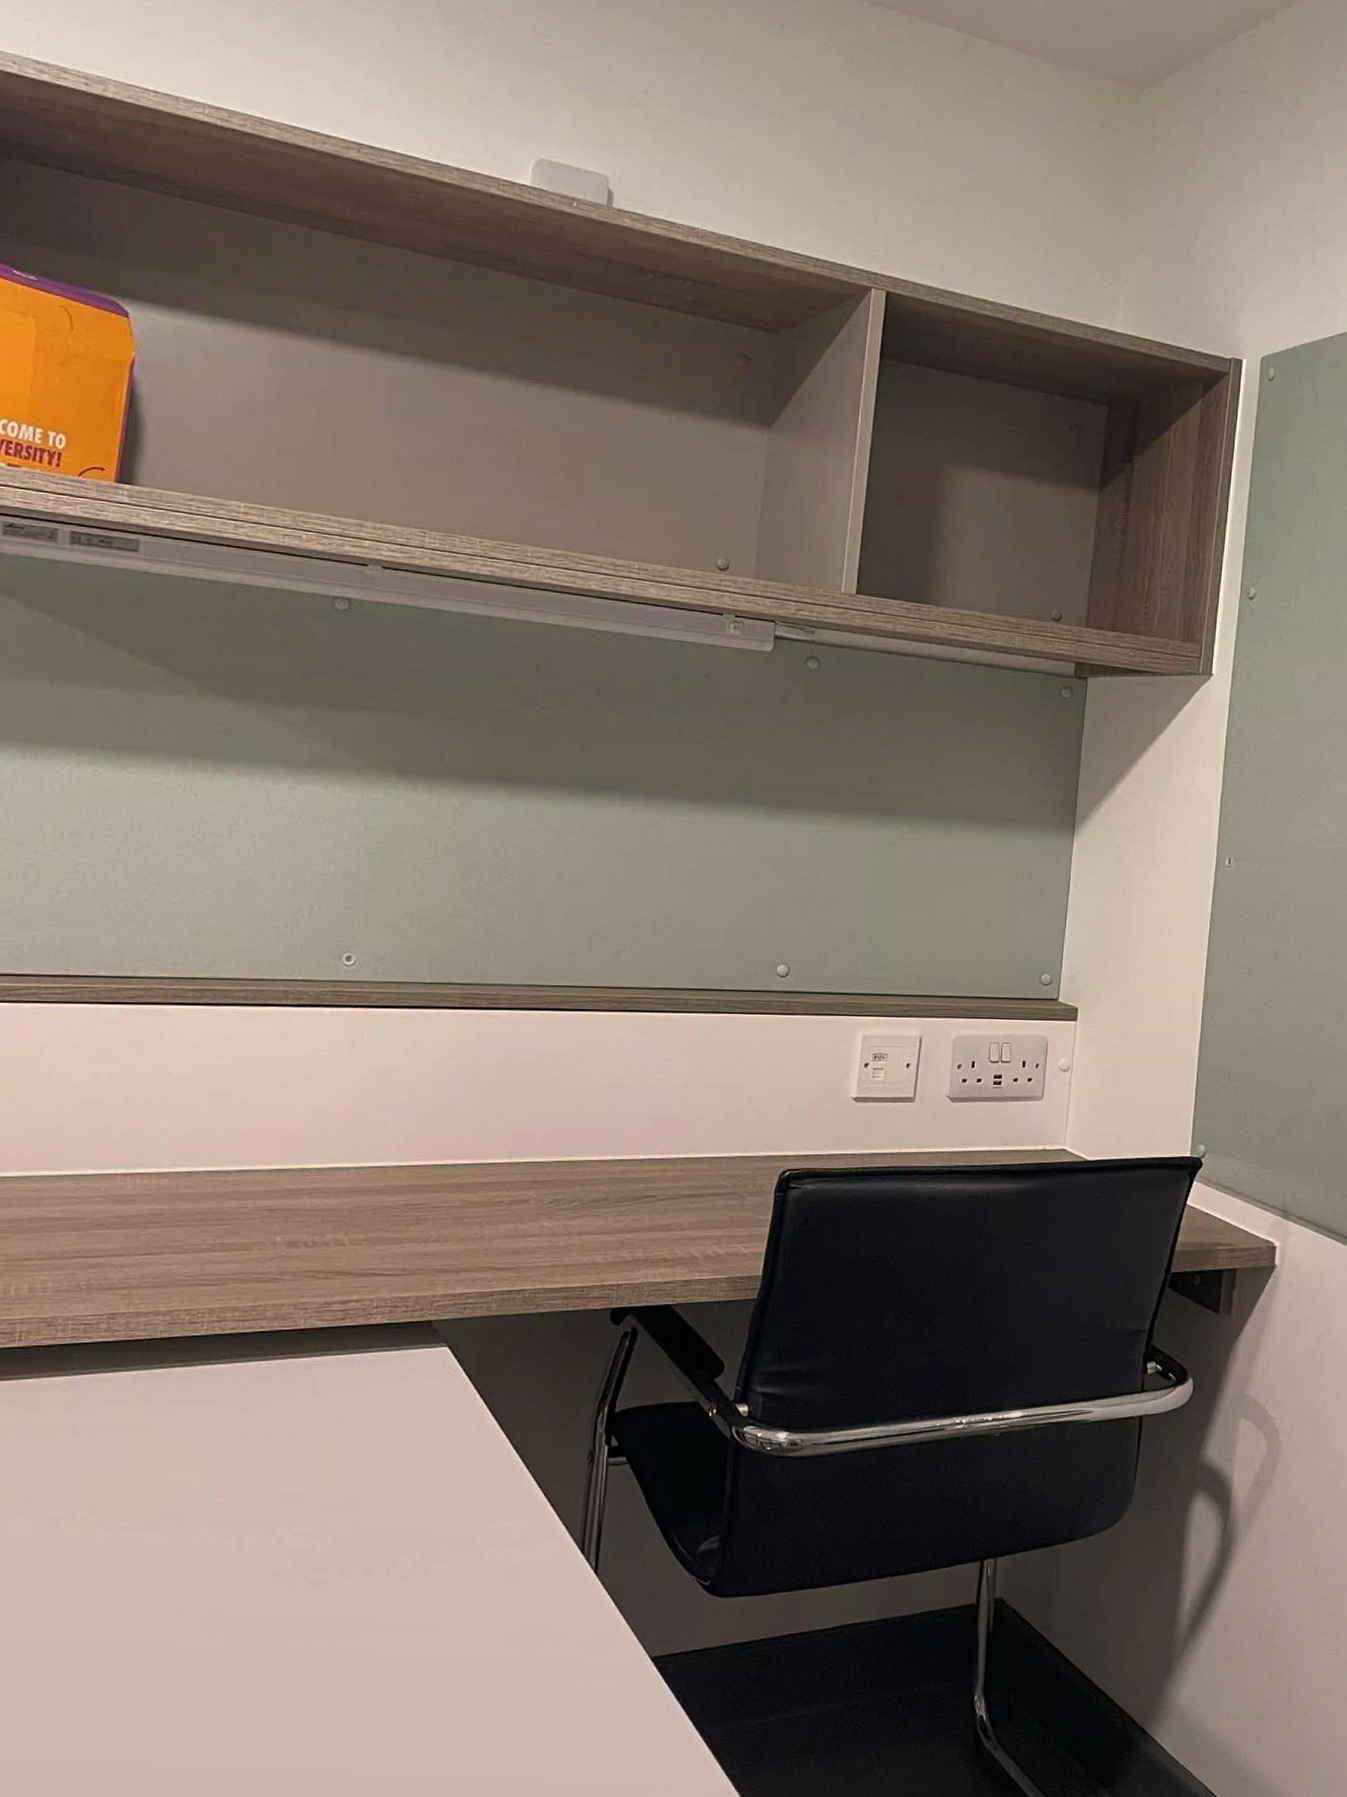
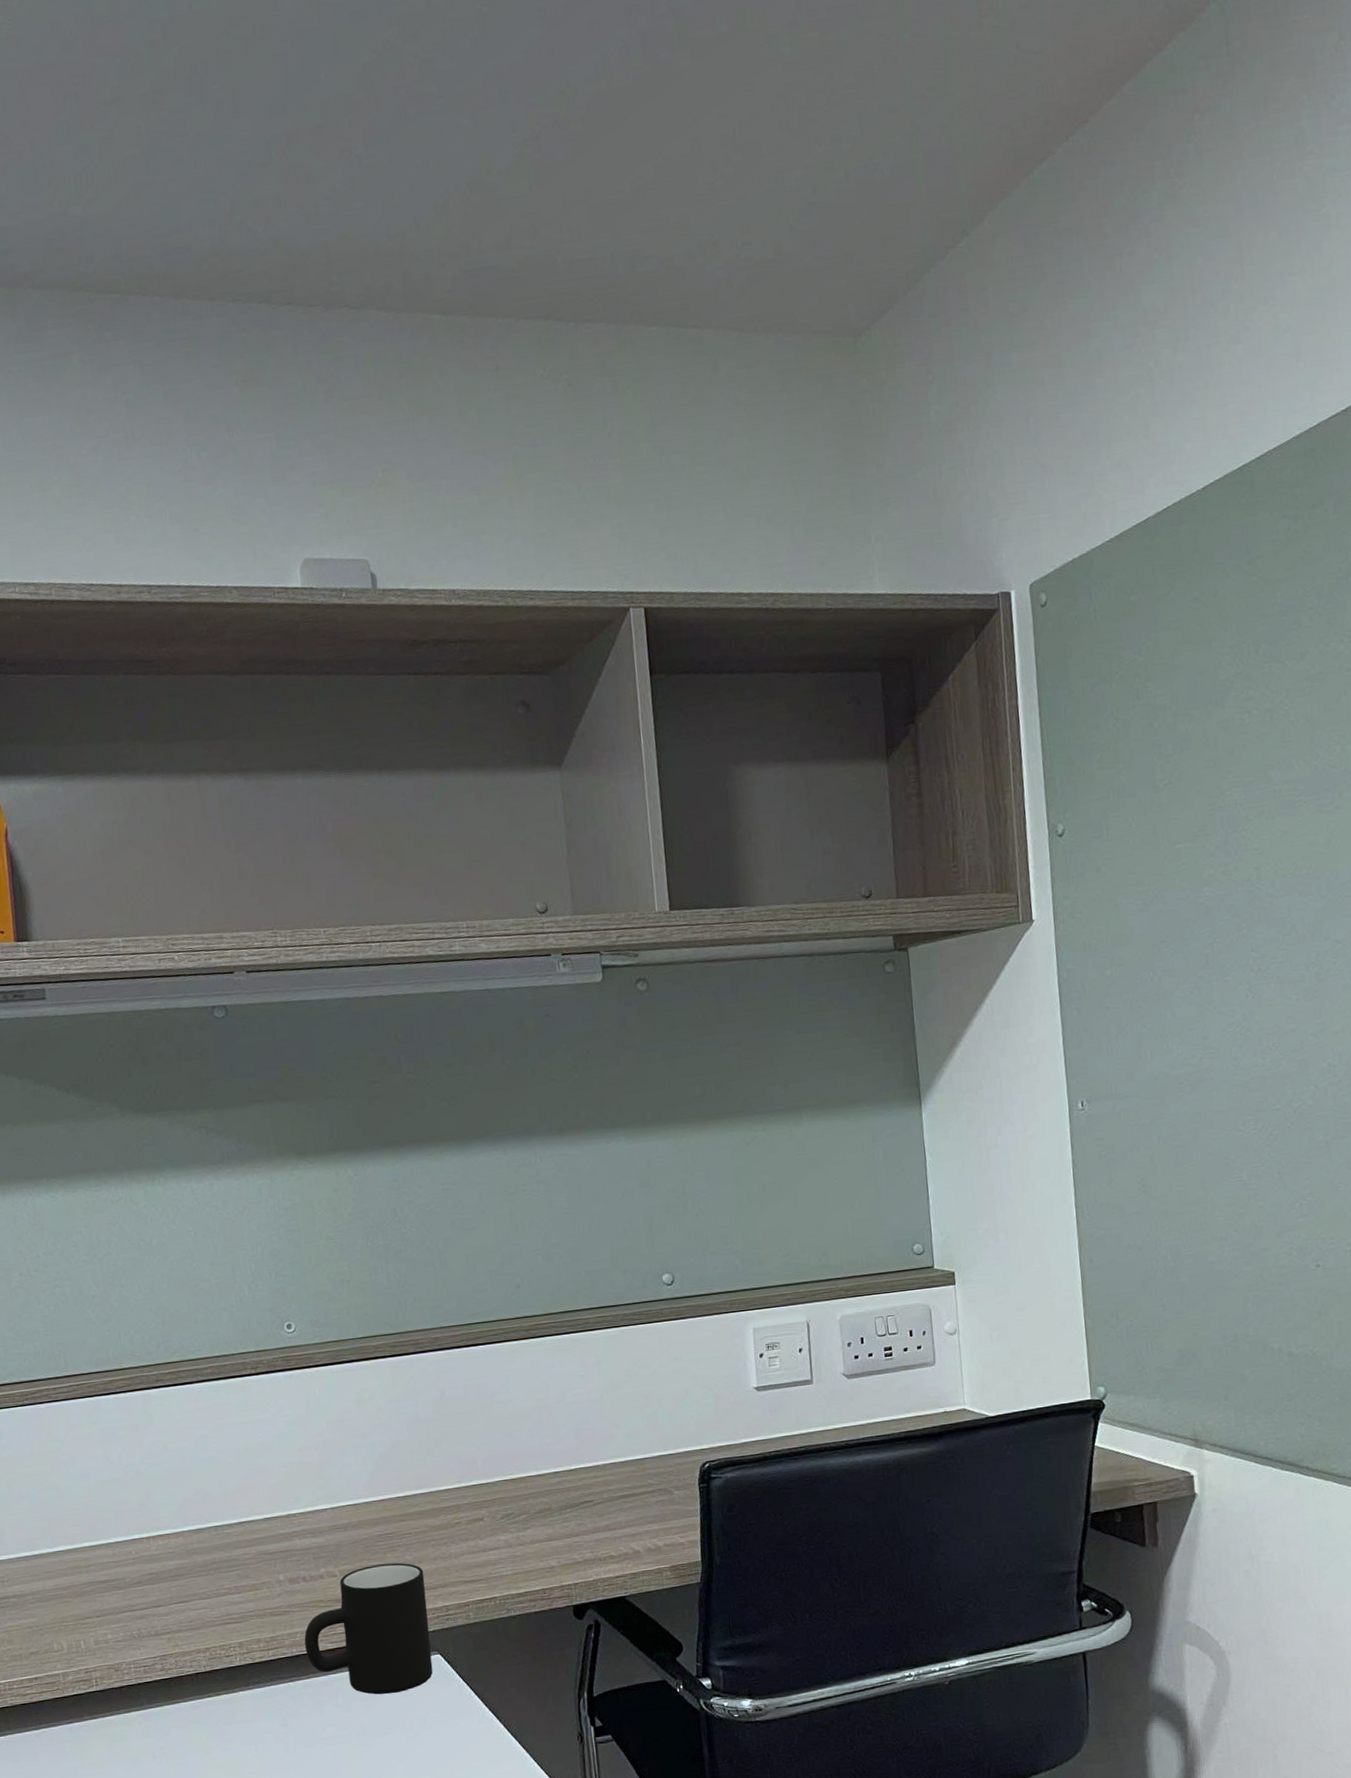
mug: none [289,1238,449,1385] -> present [304,1562,433,1695]

